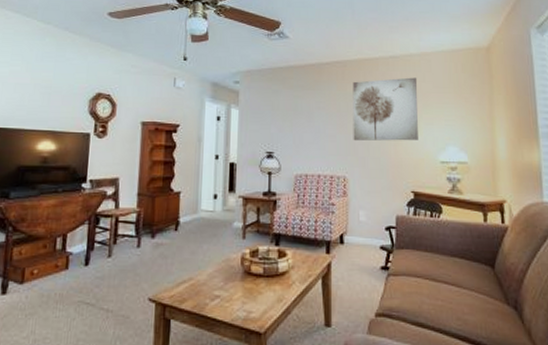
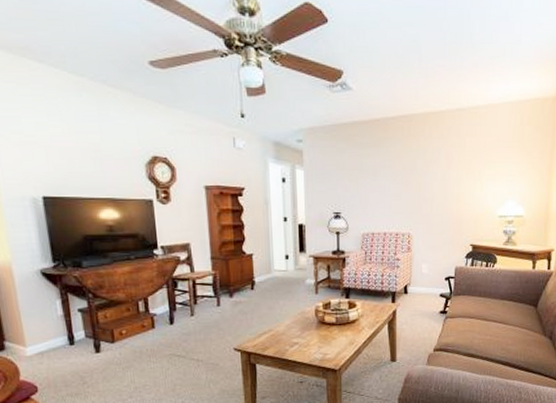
wall art: present [352,77,418,141] -> none [418,131,483,199]

